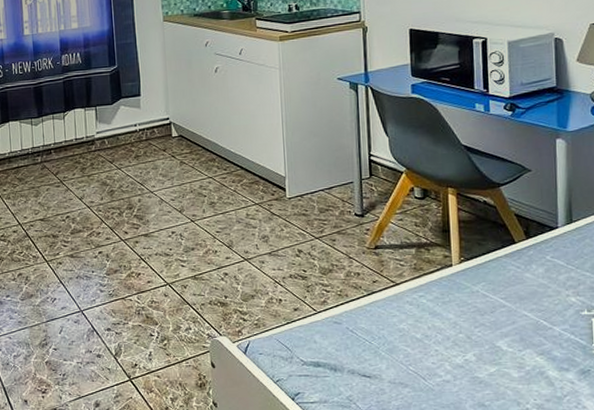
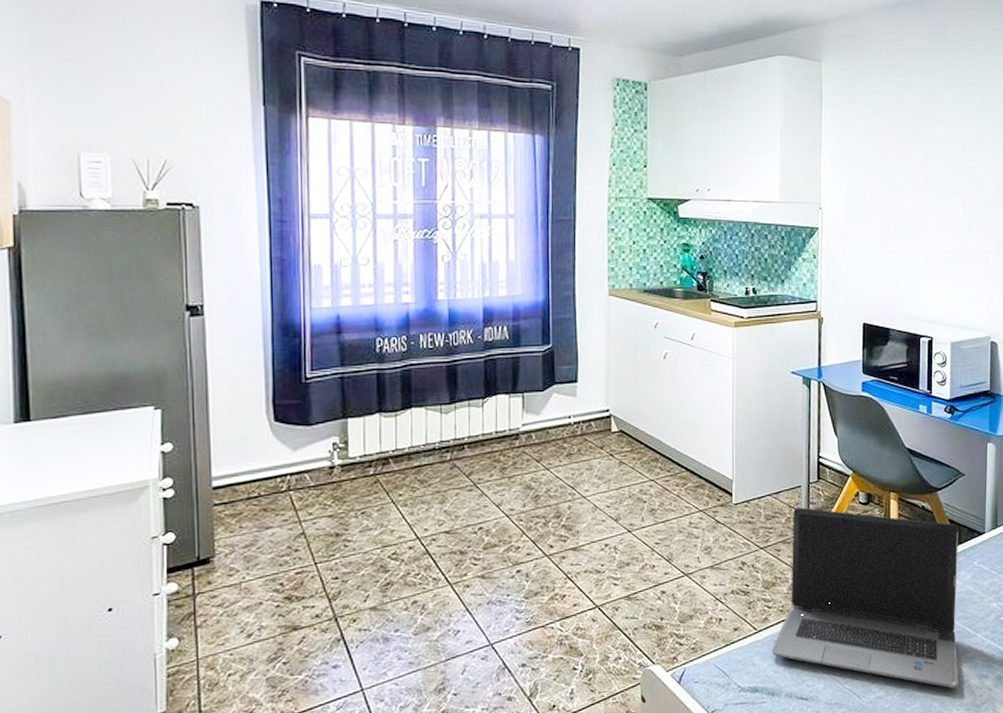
laptop computer: none [332,201,535,379] -> present [771,507,959,689]

